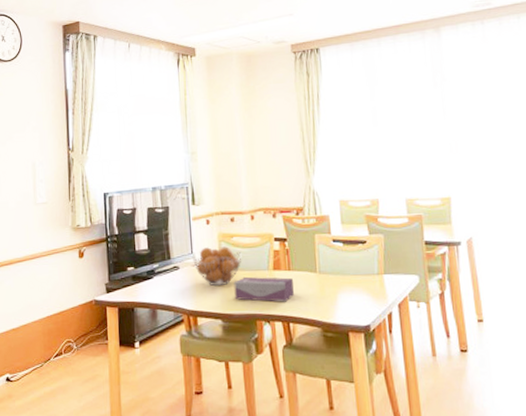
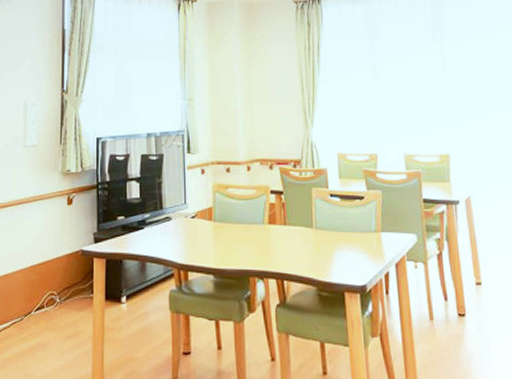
fruit basket: present [193,246,242,286] -> none [186,198,237,238]
tissue box: present [234,276,294,302] -> none [227,230,289,258]

